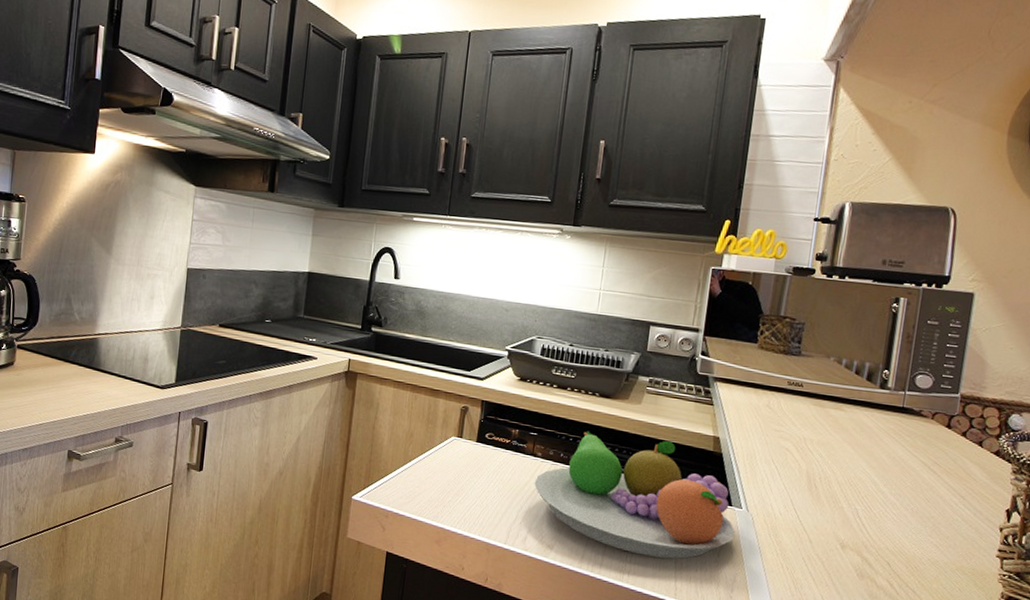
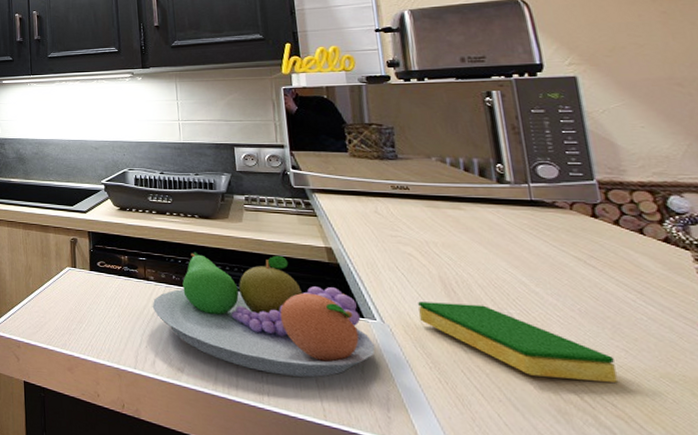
dish sponge: none [780,494,926,573] -> present [418,301,618,382]

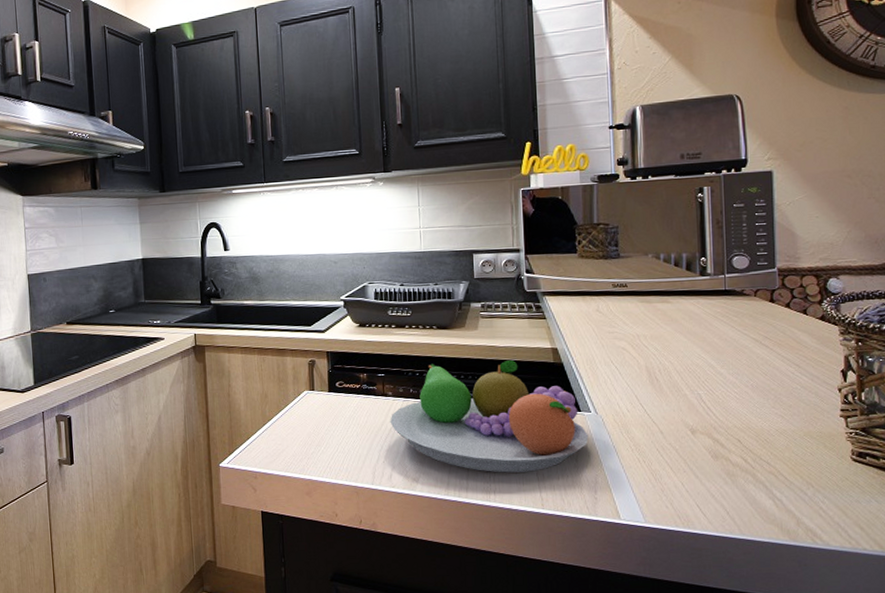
dish sponge: present [418,301,618,382] -> none [627,389,773,447]

